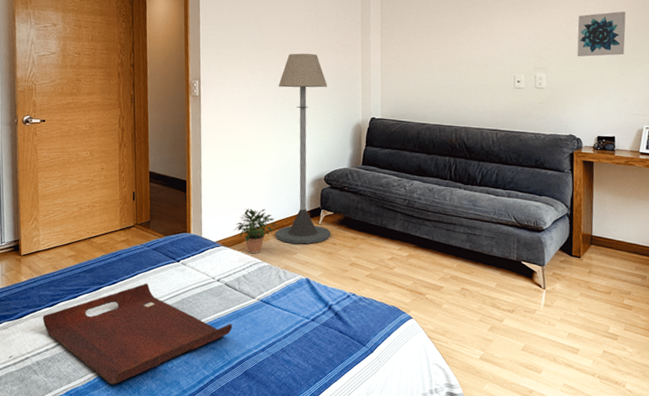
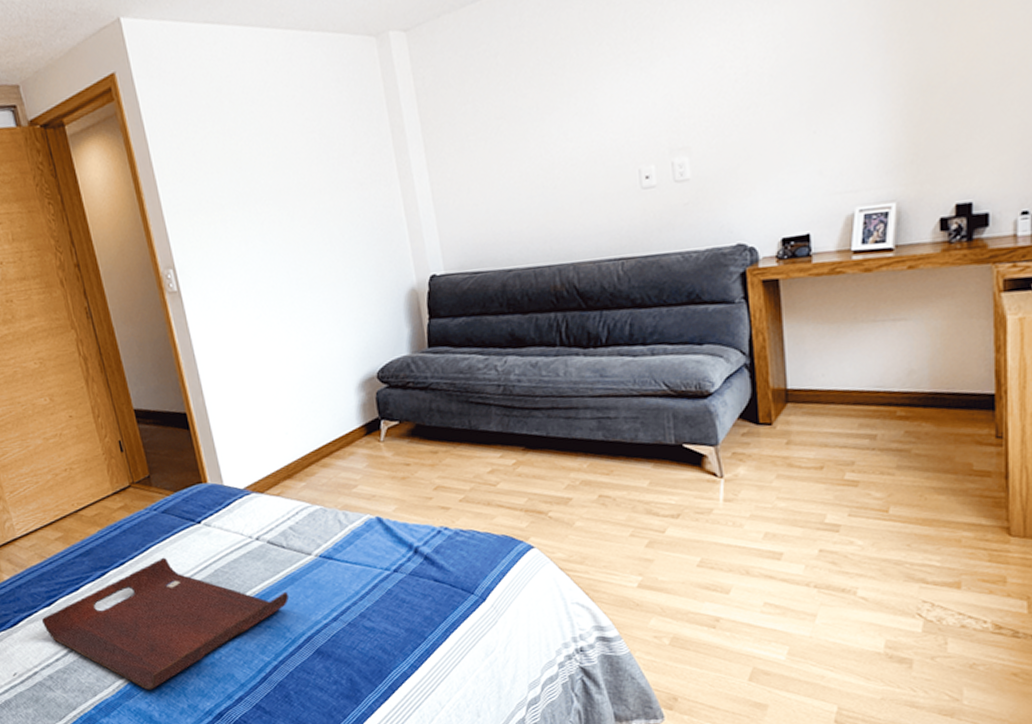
potted plant: present [234,208,278,254] -> none [264,433,323,497]
floor lamp: present [275,53,331,244] -> none [286,197,401,474]
wall art: present [577,11,626,57] -> none [732,27,814,119]

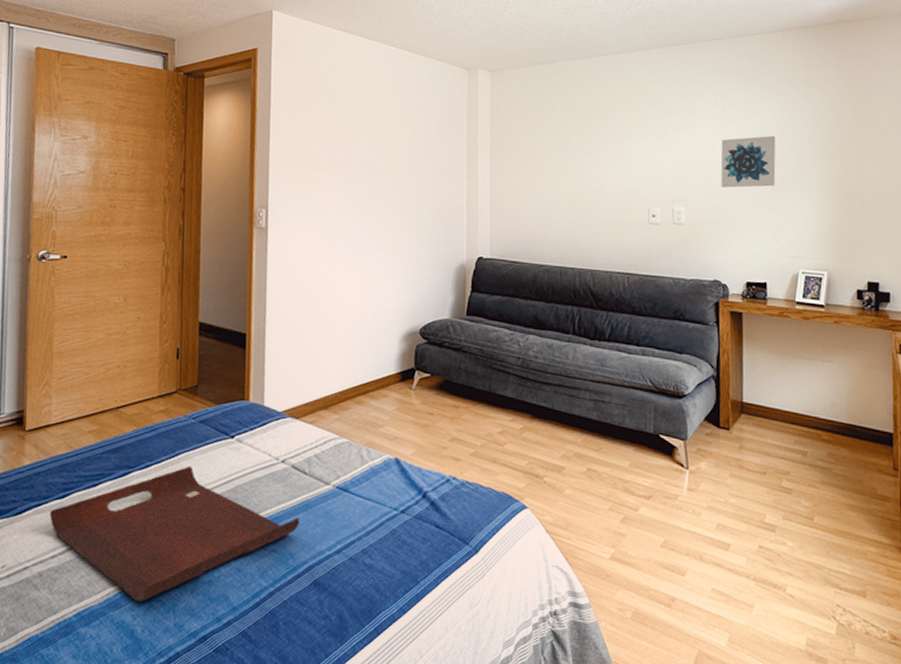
wall art: none [732,27,814,119] -> present [720,135,776,188]

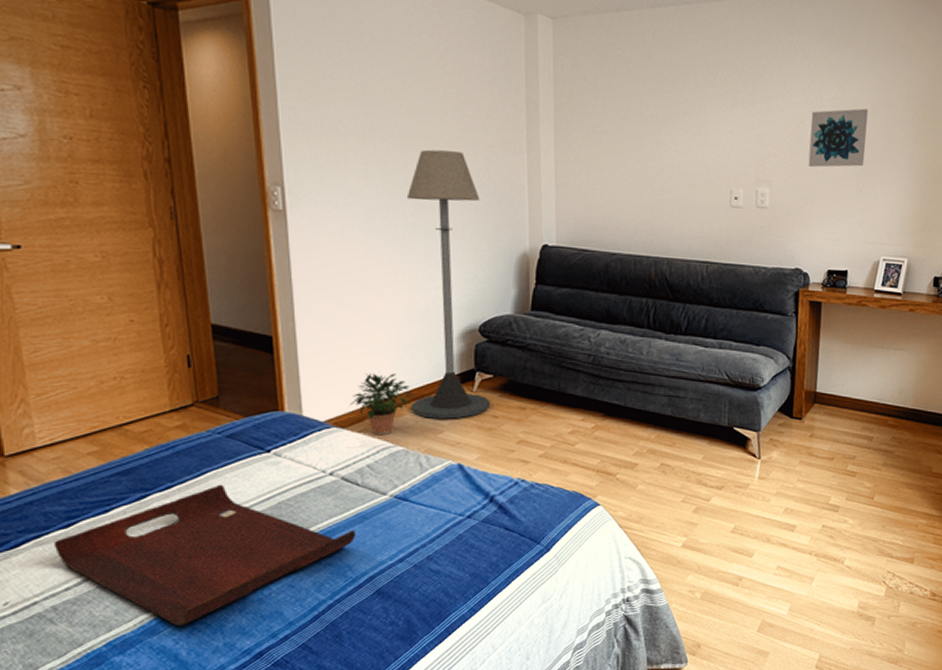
potted plant: none [304,368,360,427] -> present [350,372,414,436]
floor lamp: none [356,177,428,414] -> present [406,149,491,419]

